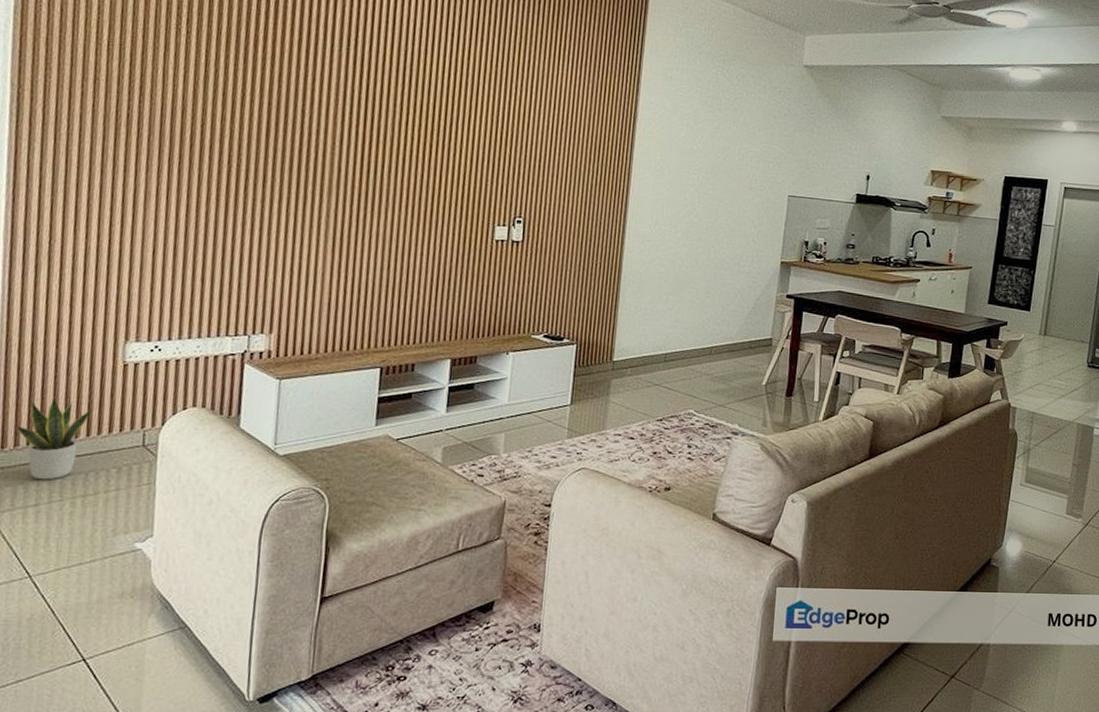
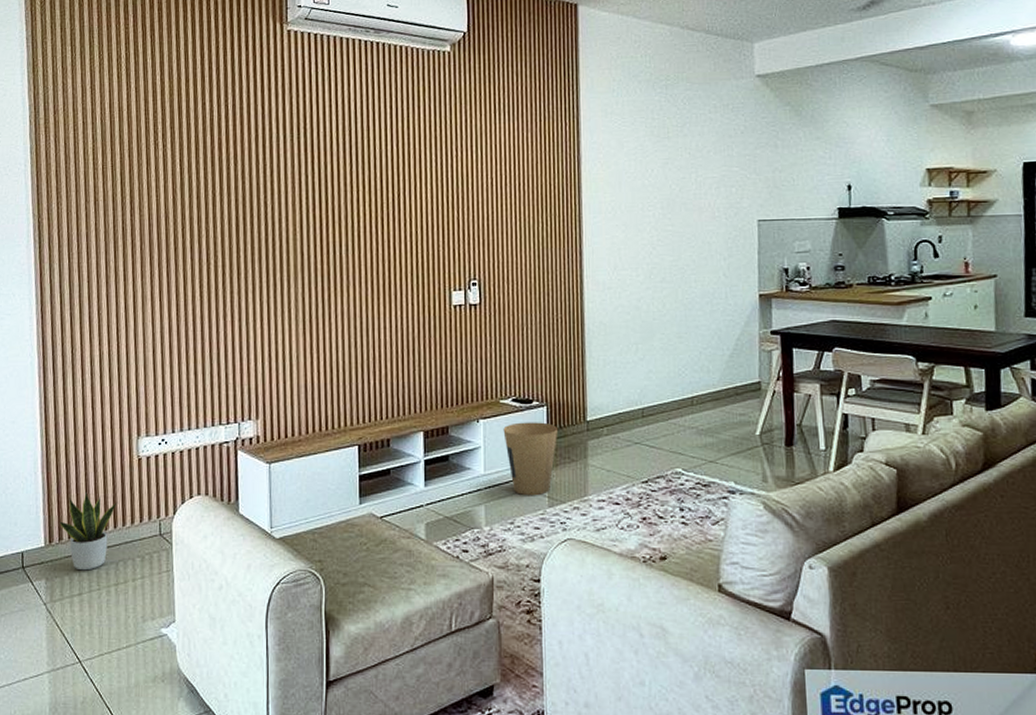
trash can: none [531,357,585,427] -> present [503,422,559,496]

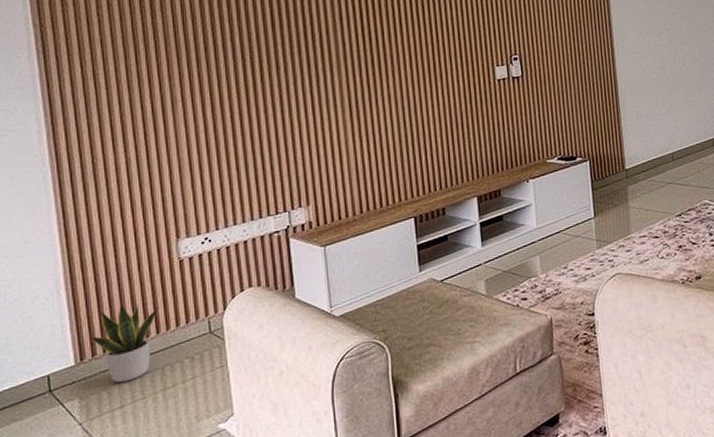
trash can: present [503,422,559,496] -> none [551,175,601,242]

